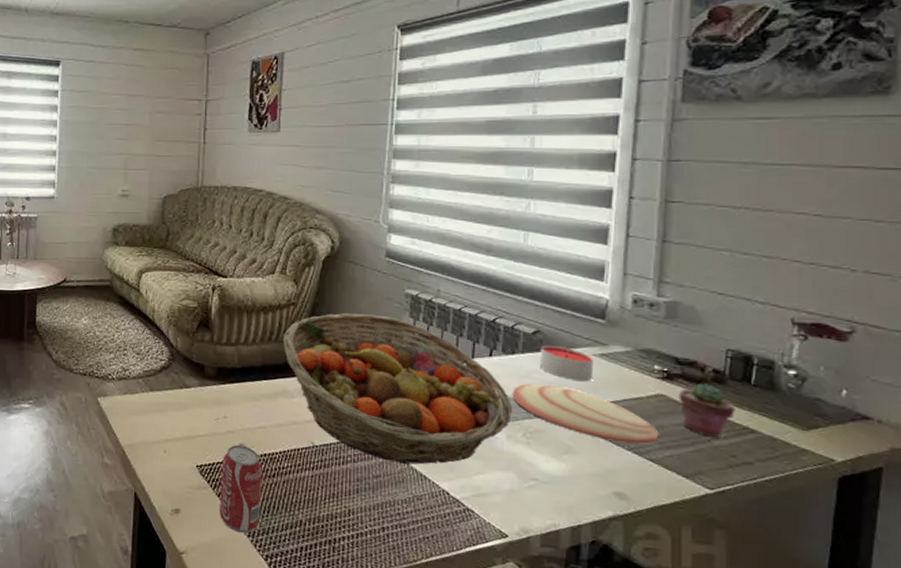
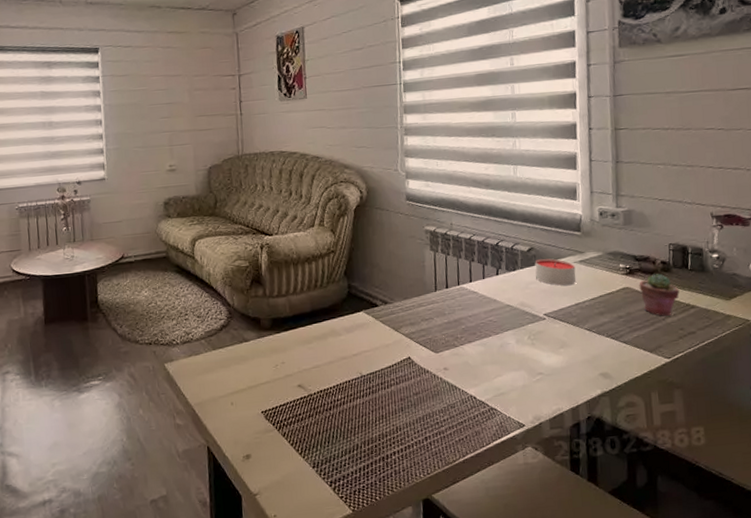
beverage can: present [220,445,262,534] -> none [284,386,322,466]
fruit basket: present [283,313,513,465] -> none [326,252,519,379]
plate: present [513,384,659,444] -> none [517,292,628,332]

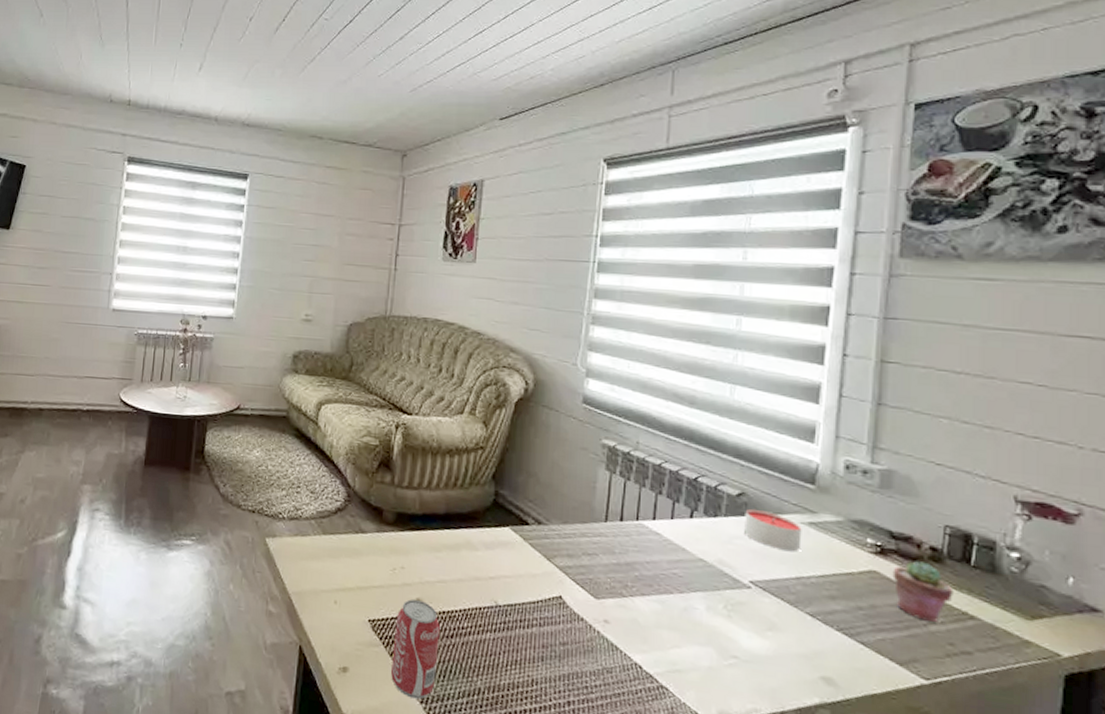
beverage can: none [284,386,322,466] -> present [391,599,440,699]

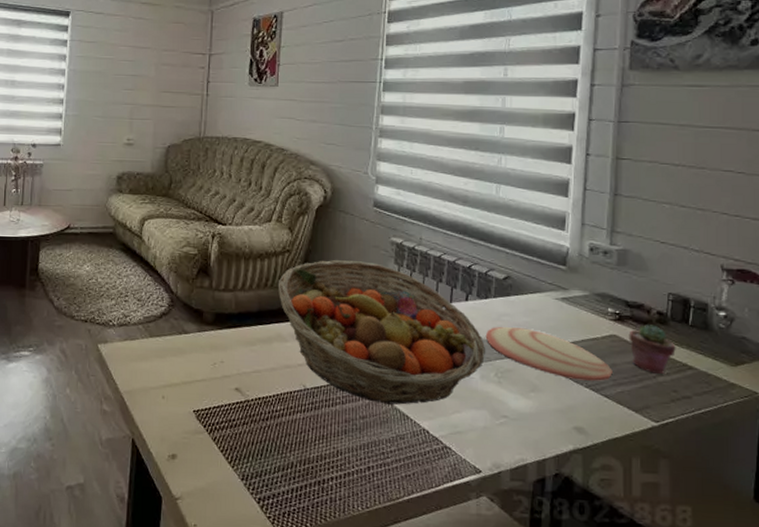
beverage can: present [391,599,440,699] -> none [215,389,256,477]
fruit basket: none [468,461,714,633] -> present [277,260,486,405]
plate: none [714,550,871,625] -> present [486,327,613,381]
candle: present [744,508,802,552] -> none [510,289,556,324]

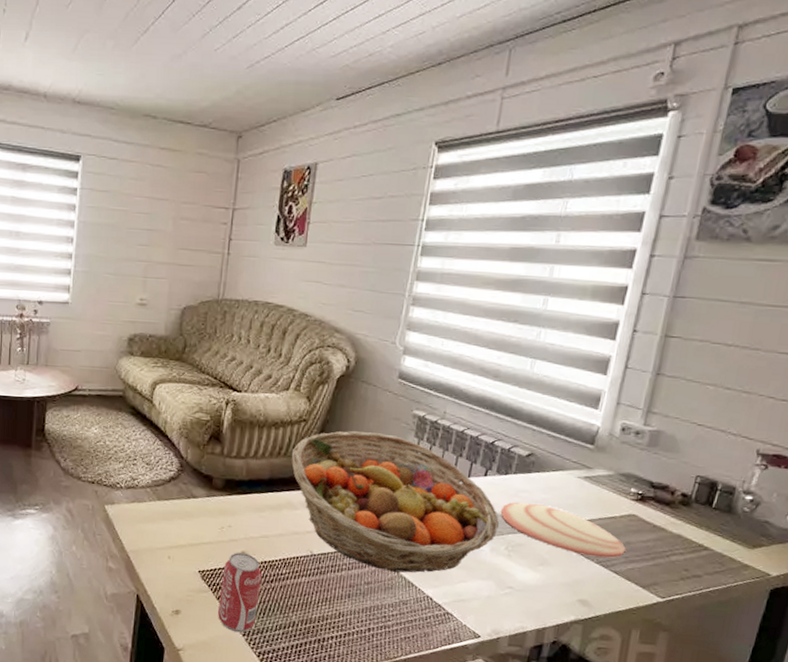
beverage can: none [215,389,256,477] -> present [218,552,262,633]
potted succulent: present [629,324,676,374] -> none [647,505,695,553]

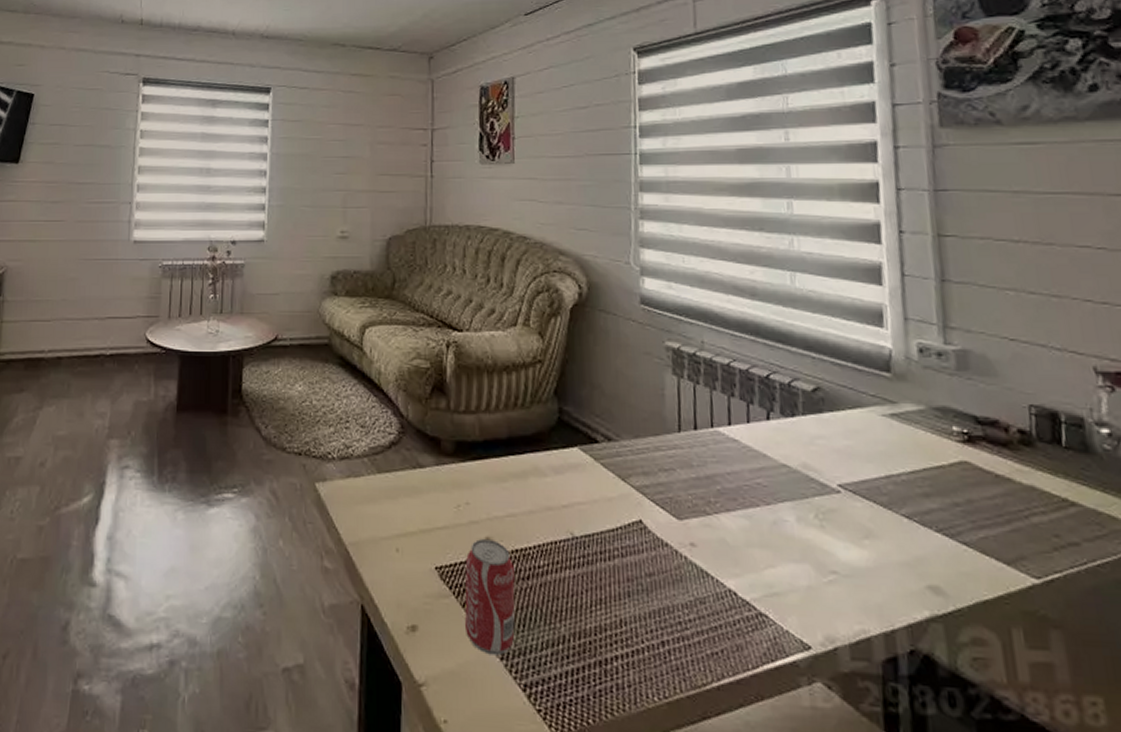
fruit basket: present [291,431,500,573] -> none [530,372,800,558]
plate: present [501,502,626,558] -> none [798,453,970,523]

